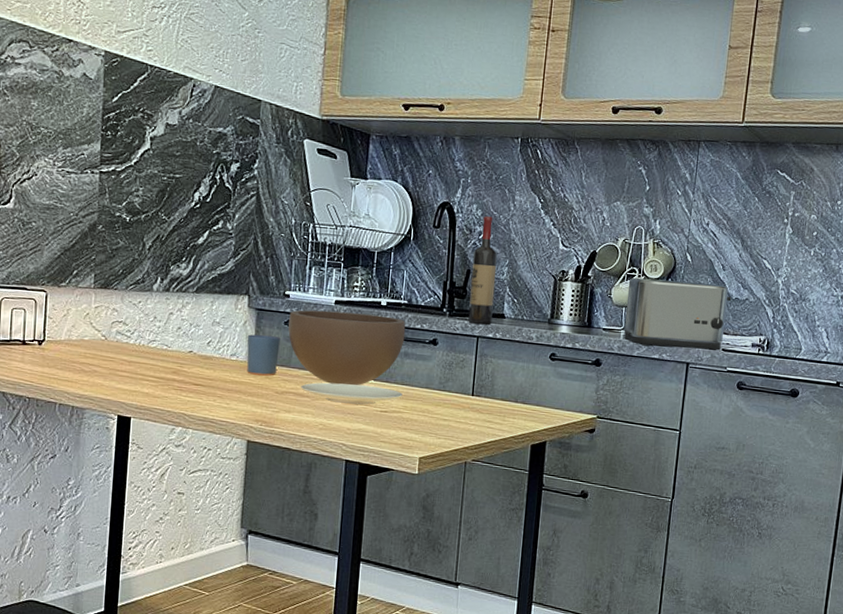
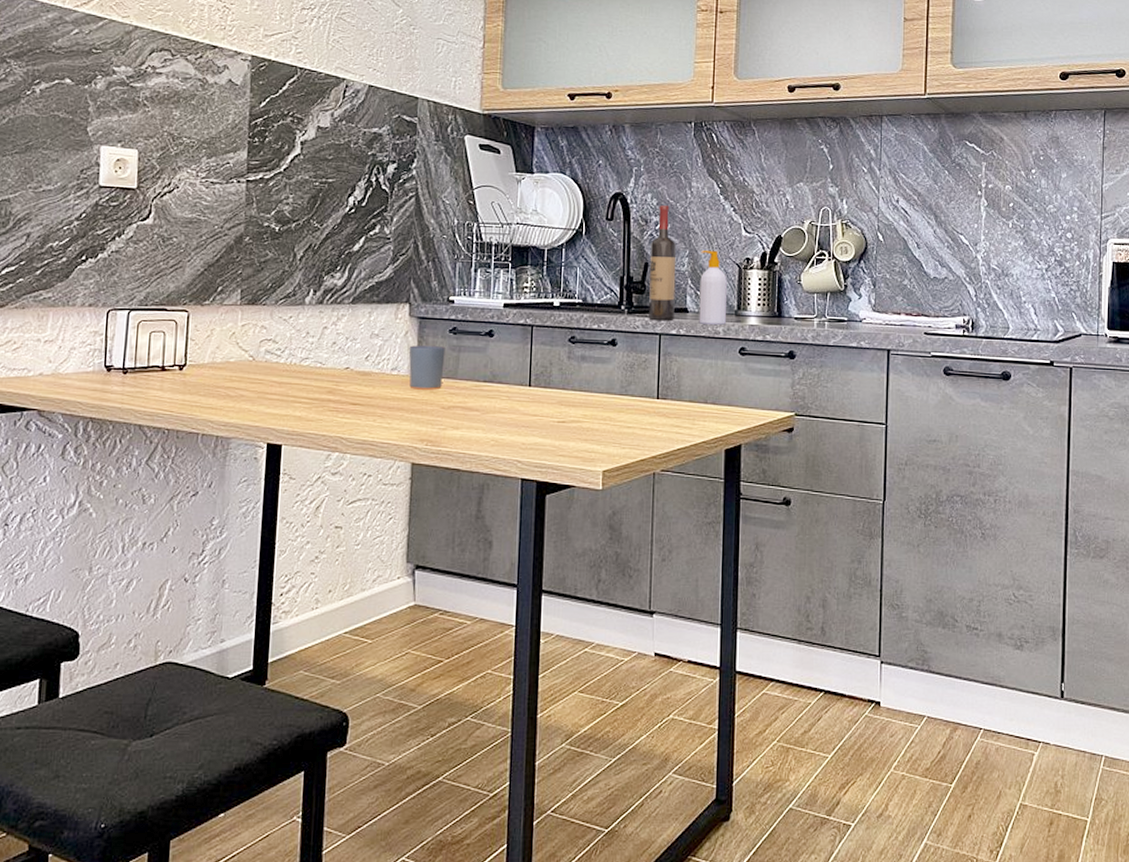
bowl: present [288,310,406,386] -> none [454,315,582,396]
plate: present [301,382,403,405] -> none [469,393,581,416]
soap bottle: none [514,261,543,332] -> present [699,251,727,326]
toaster: present [624,277,732,351] -> none [817,261,929,336]

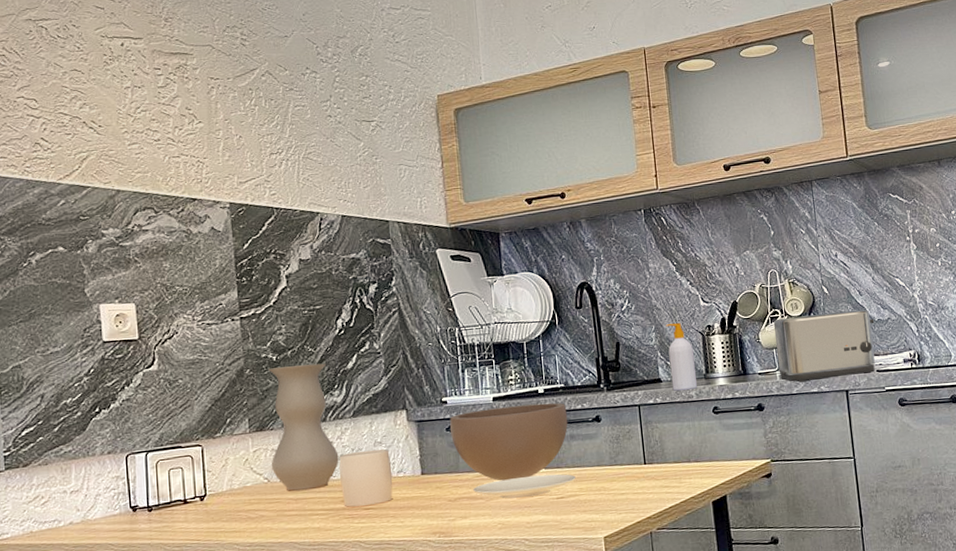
vase: none [258,239,332,376] -> present [268,363,339,492]
mug: none [329,341,386,402] -> present [339,448,393,508]
mug: present [409,345,445,390] -> none [411,444,446,488]
bowl: none [454,315,582,396] -> present [450,403,568,481]
plate: none [469,393,581,416] -> present [473,474,576,499]
wine bottle: present [648,205,677,322] -> none [619,288,650,394]
toaster: none [817,261,929,336] -> present [773,309,875,383]

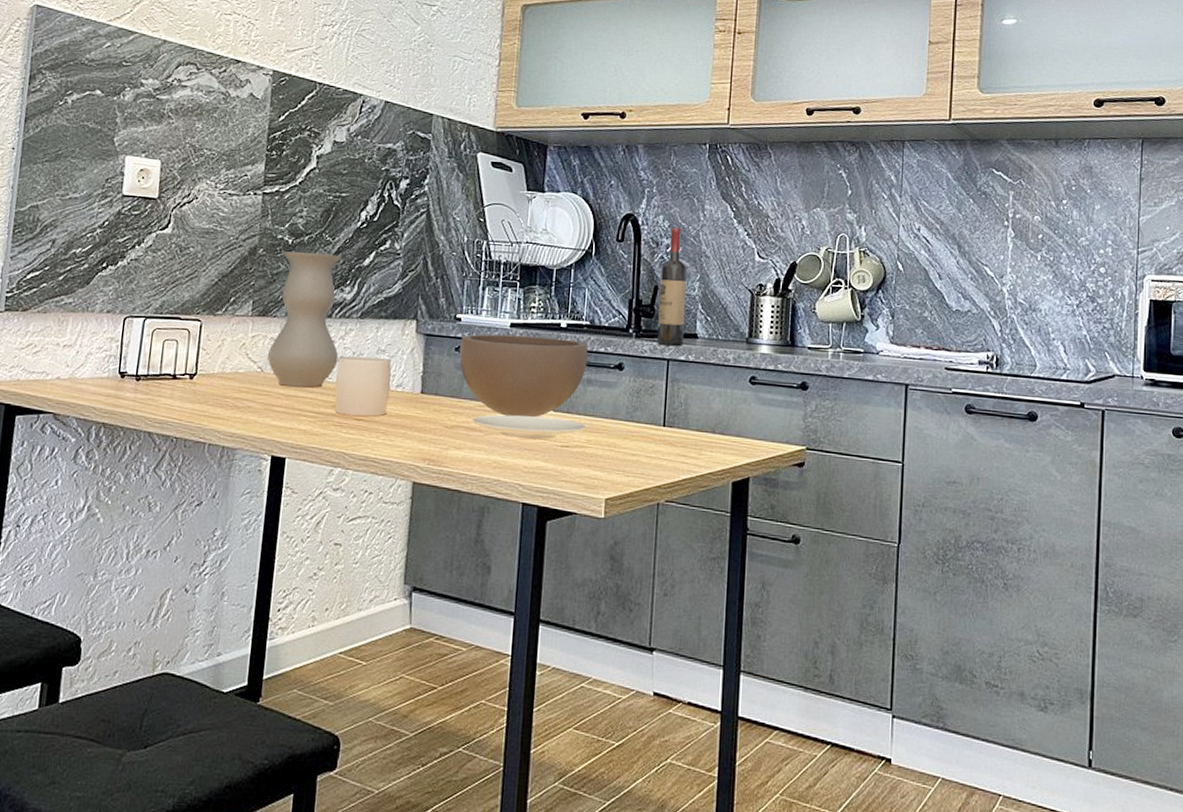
wine bottle: none [619,288,650,394] -> present [657,228,688,347]
soap bottle: present [666,323,698,392] -> none [708,275,739,353]
toaster: present [773,309,875,383] -> none [831,290,951,370]

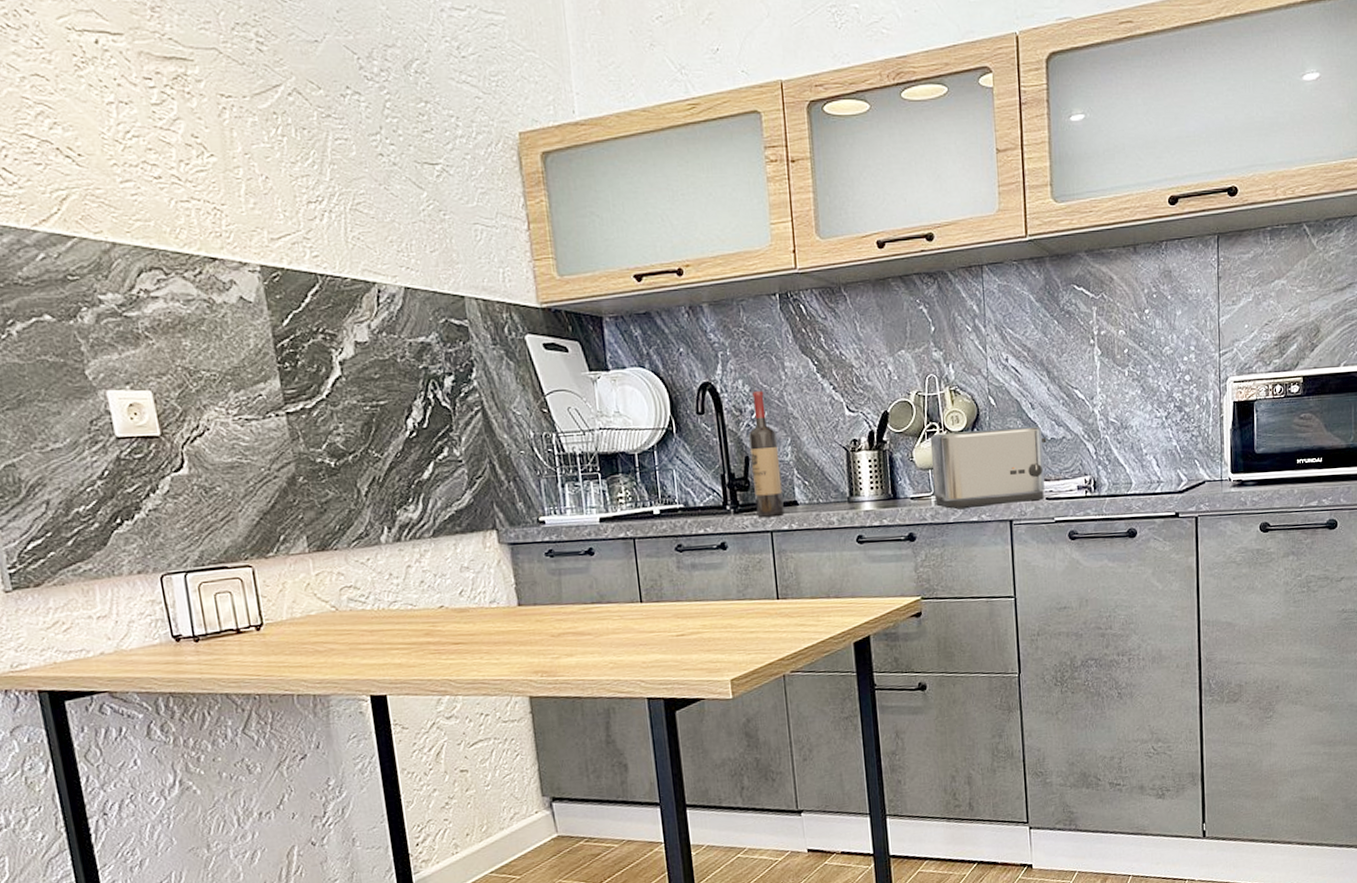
vase: present [267,251,343,389] -> none [326,471,420,623]
mug: present [334,355,392,417] -> none [419,575,486,642]
bowl: present [459,334,588,418] -> none [549,526,689,615]
plate: present [473,414,586,439] -> none [579,608,698,635]
toaster: none [831,290,951,370] -> present [930,426,1047,510]

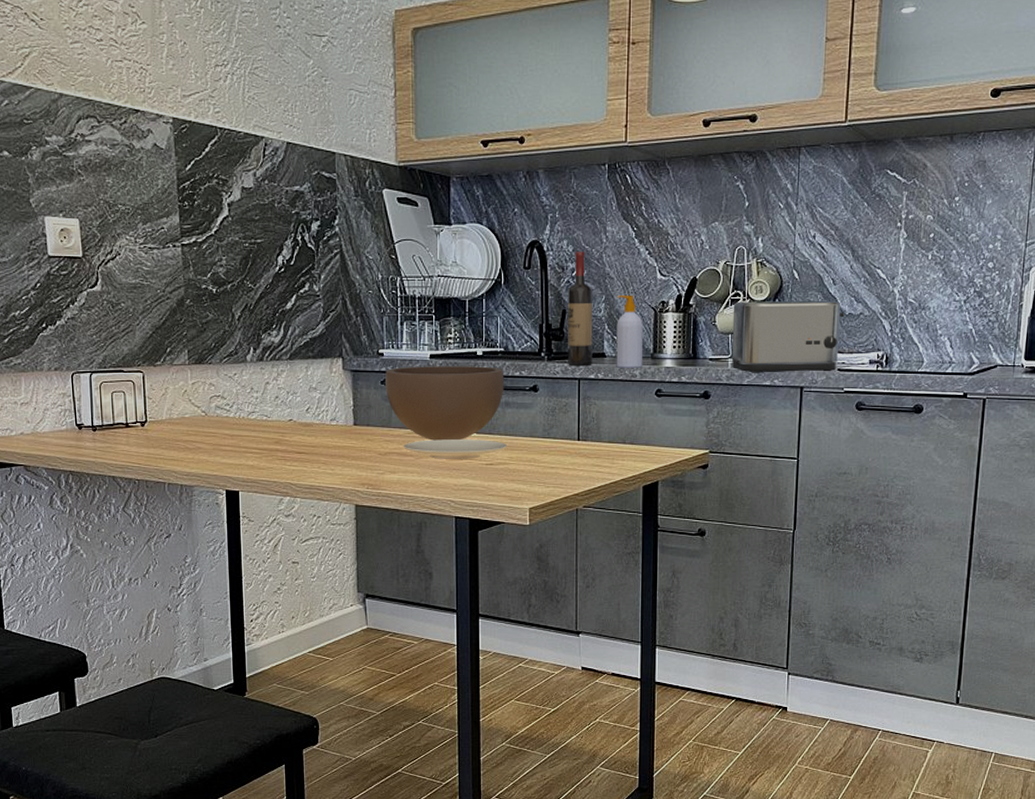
bowl: none [549,526,689,615] -> present [385,366,504,441]
plate: none [579,608,698,635] -> present [404,439,507,459]
soap bottle: none [804,436,840,517] -> present [616,296,643,369]

